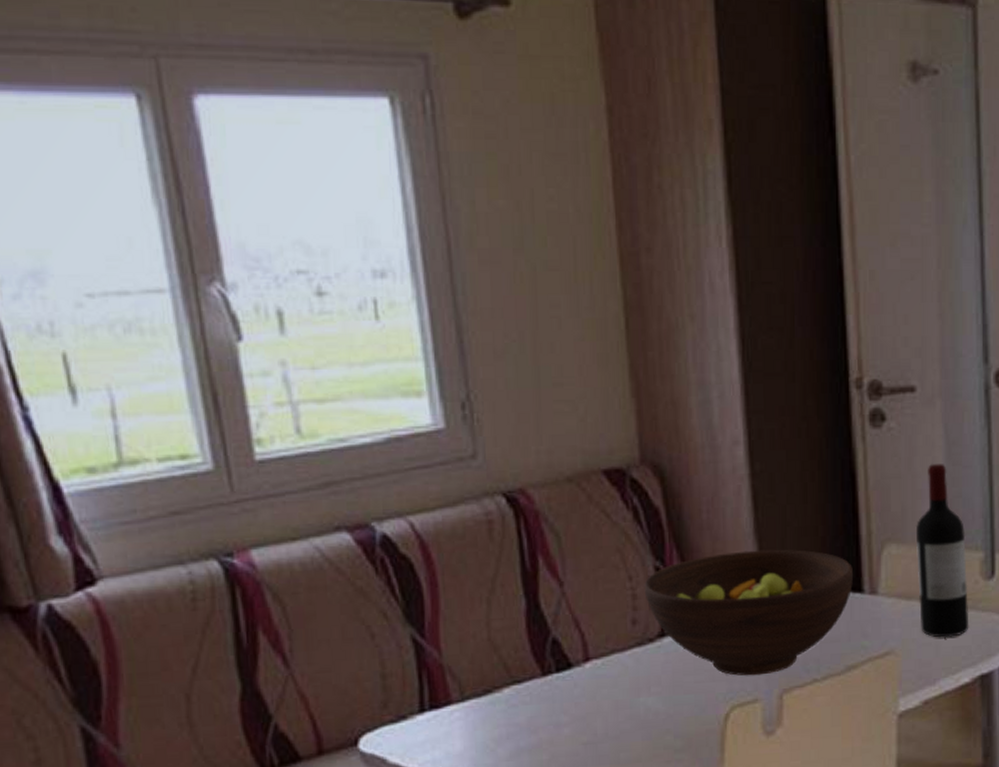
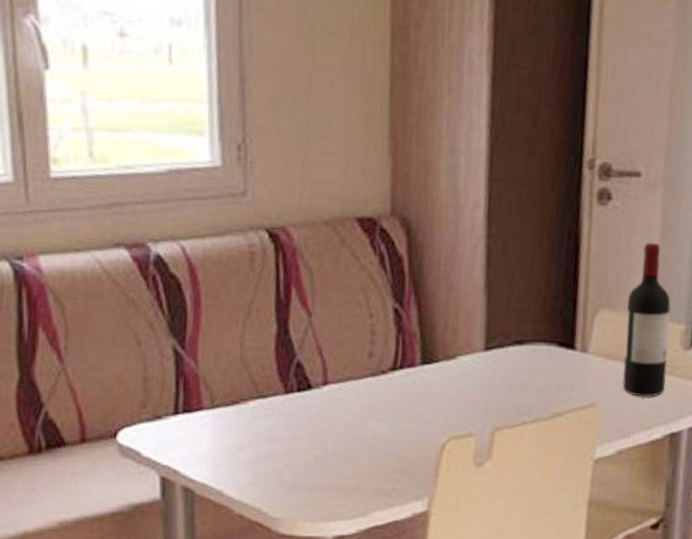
fruit bowl: present [644,549,854,676] -> none [382,302,569,413]

